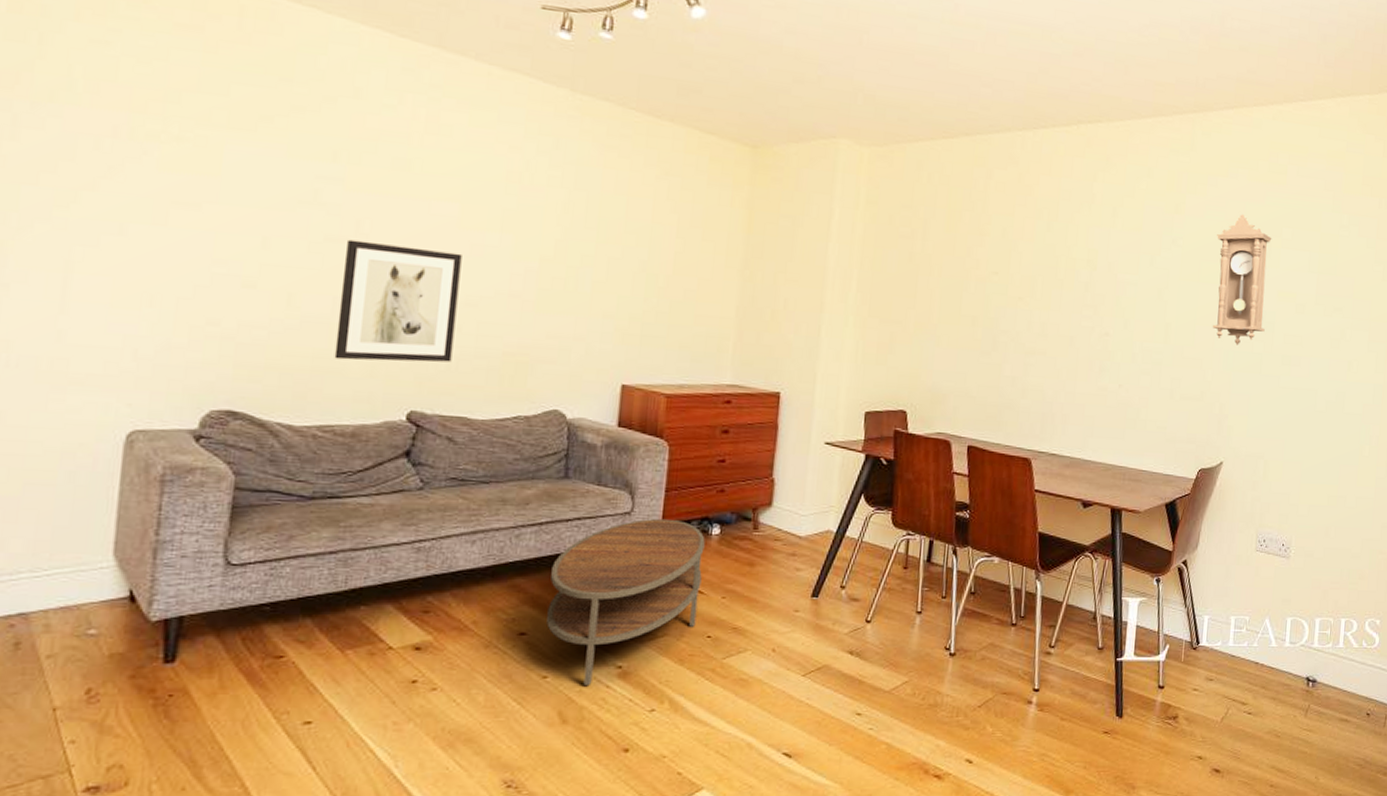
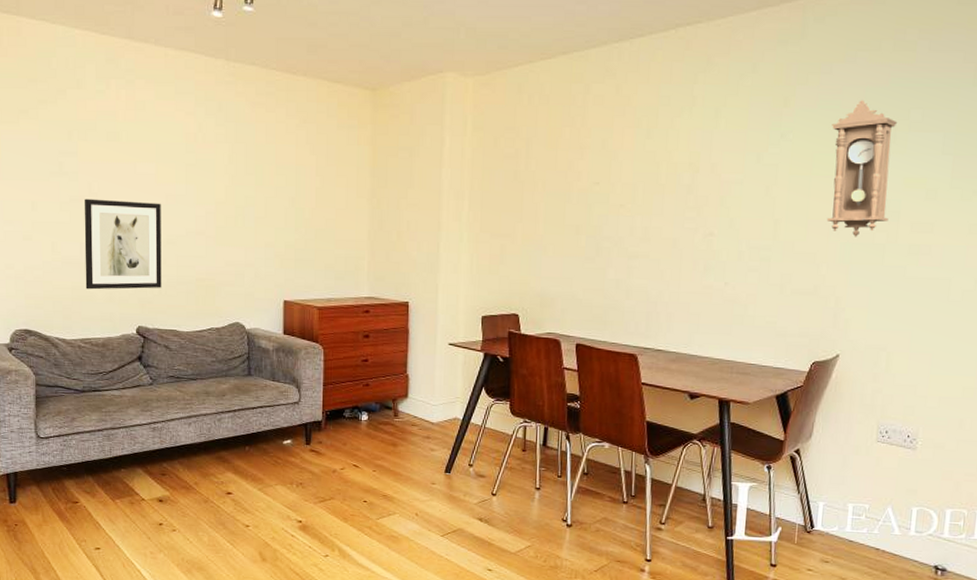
coffee table: present [547,518,705,685] -> none [245,407,357,534]

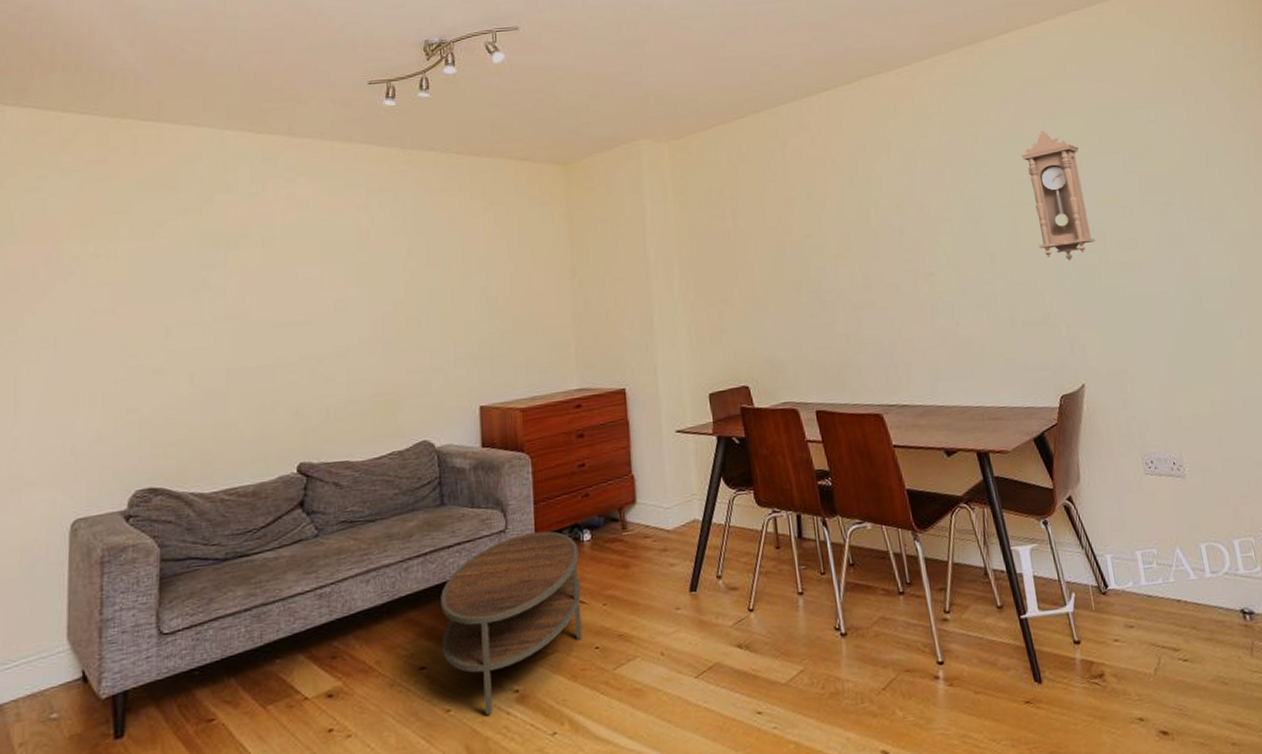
wall art: present [84,198,162,290] -> none [232,310,330,426]
coffee table: none [245,407,357,534] -> present [441,531,583,715]

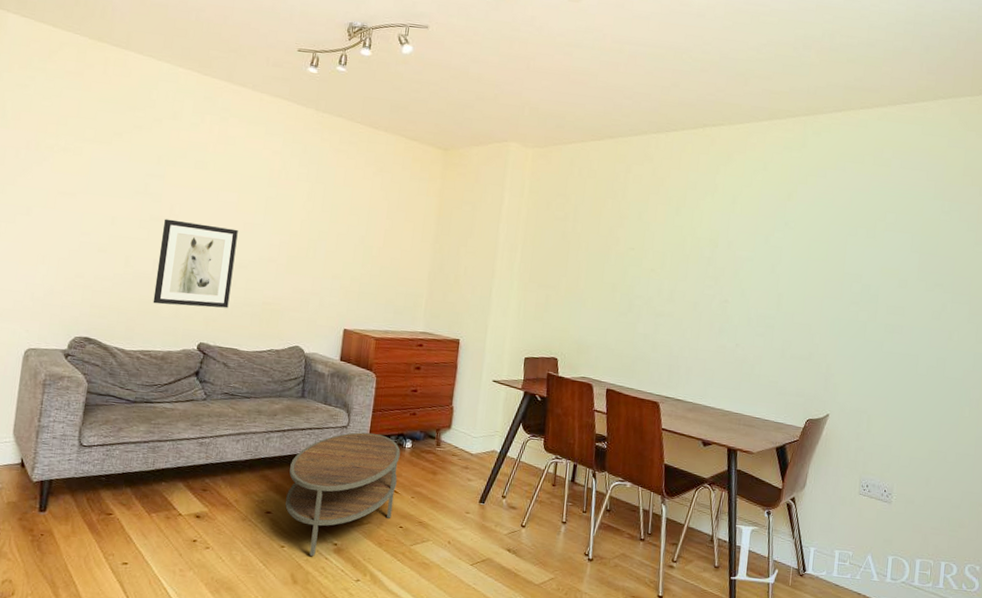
wall art: none [232,310,330,426] -> present [153,219,238,308]
pendulum clock: present [1021,130,1095,261] -> none [820,201,877,314]

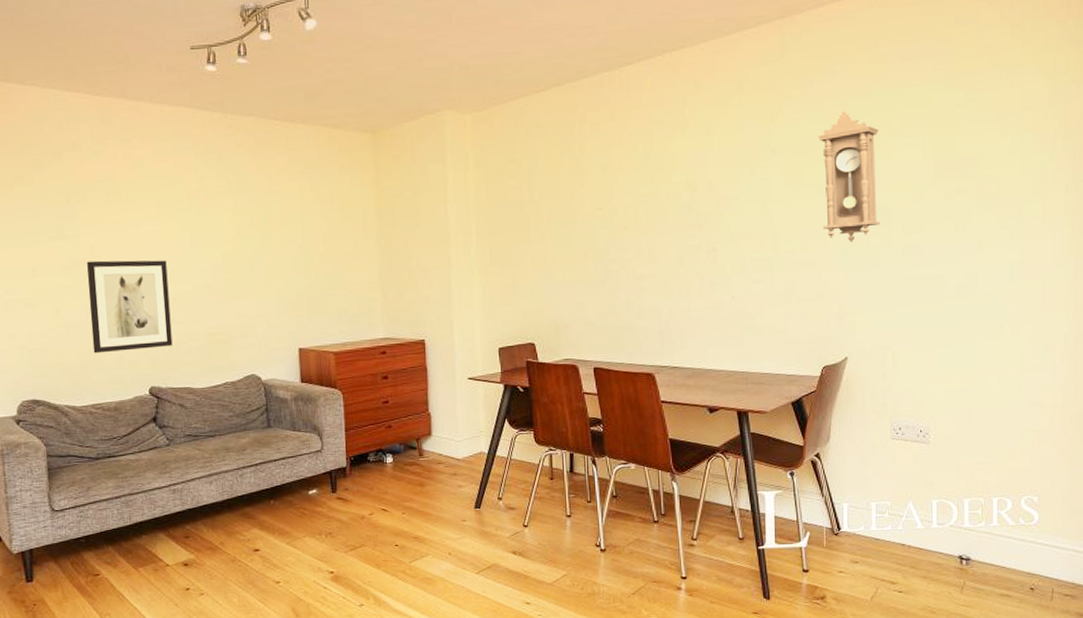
coffee table: present [285,432,401,556] -> none [270,453,385,587]
pendulum clock: none [820,201,877,314] -> present [818,111,880,242]

